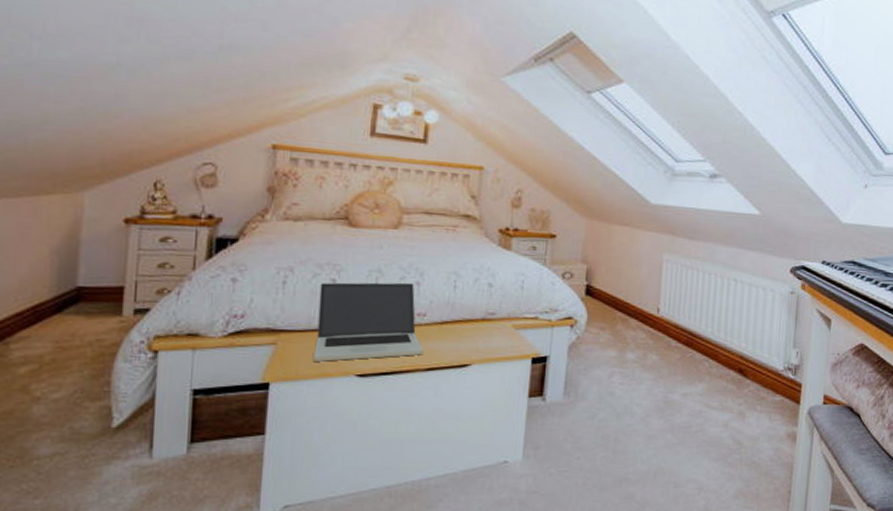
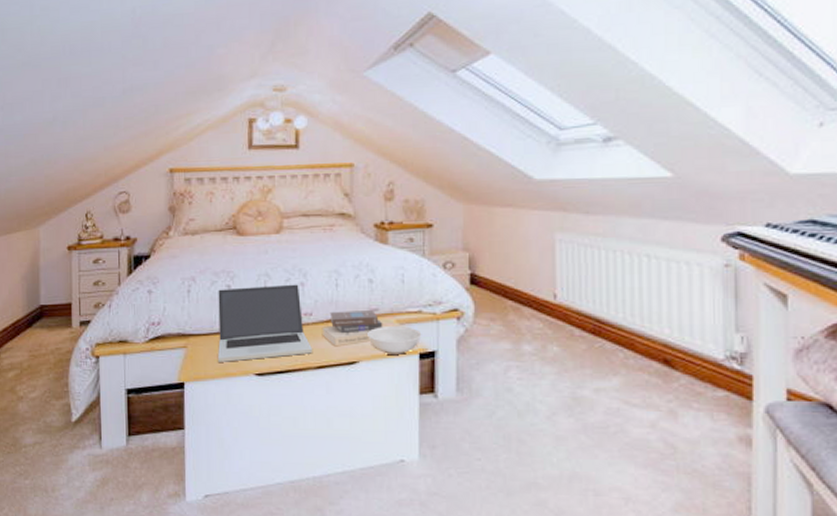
books: none [434,313,499,349] -> present [321,310,383,347]
bowl: none [482,330,536,360] -> present [367,326,422,356]

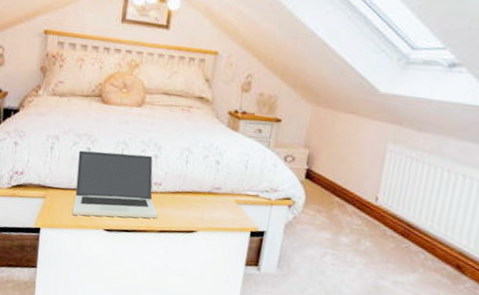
books: present [321,310,383,347] -> none [168,185,223,216]
bowl: present [367,326,422,356] -> none [207,204,256,231]

